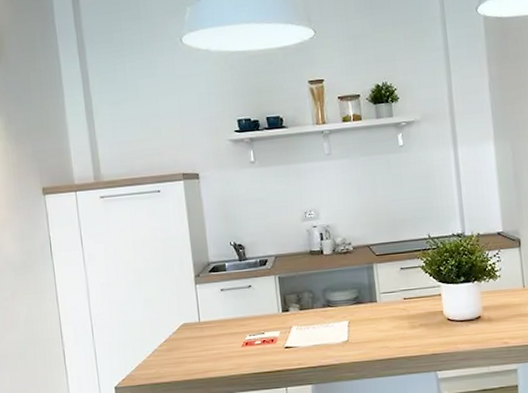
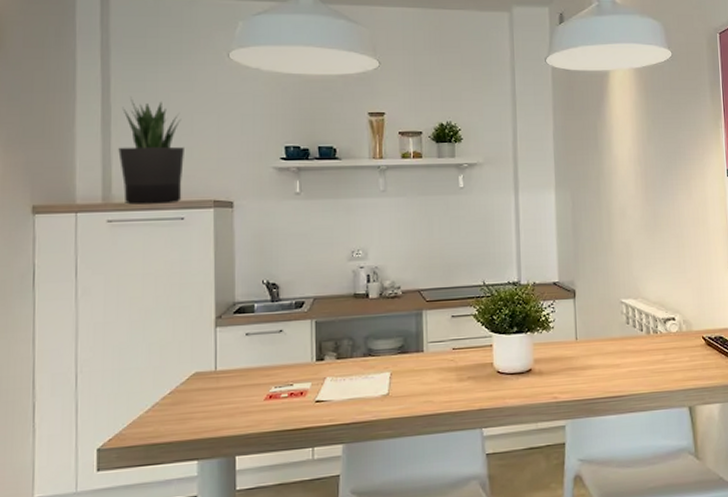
planter: none [100,87,157,182] -> present [118,97,184,206]

